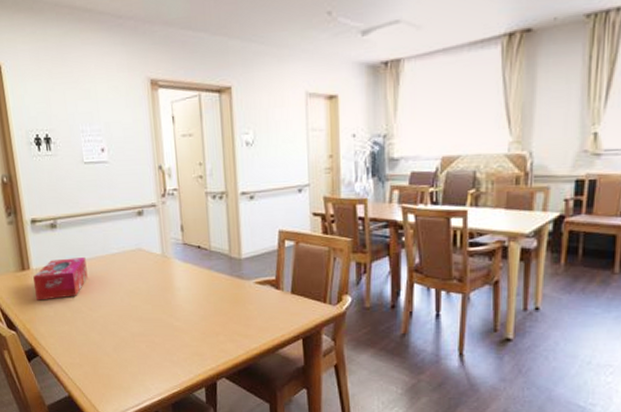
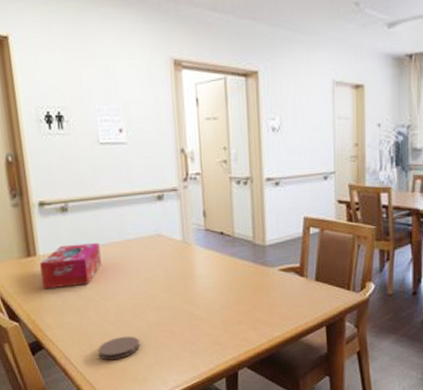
coaster: none [86,345,124,368] -> present [97,336,140,360]

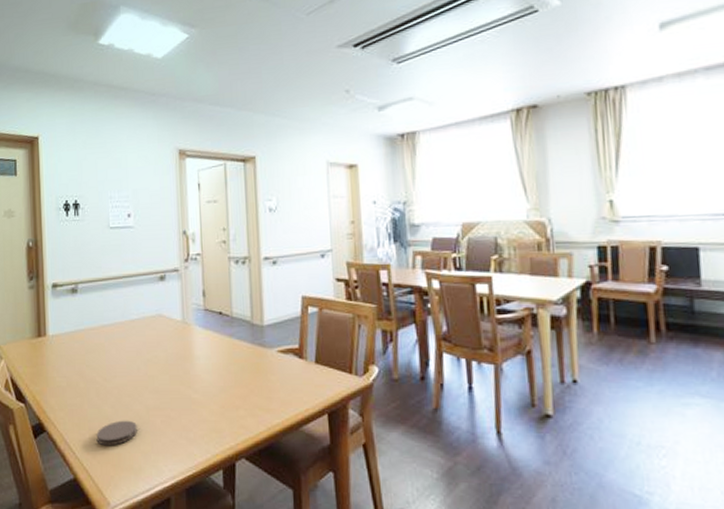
tissue box: present [40,242,102,289] -> none [49,322,105,370]

